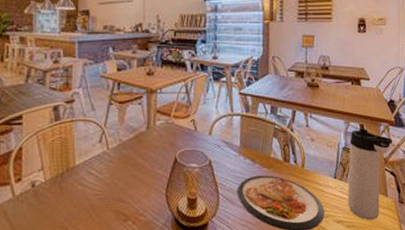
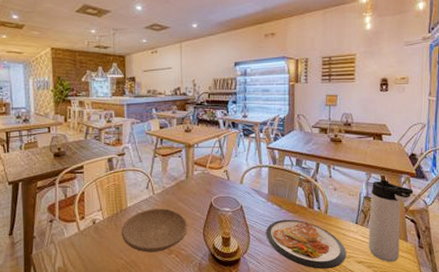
plate: none [66,166,148,220] -> present [121,209,188,252]

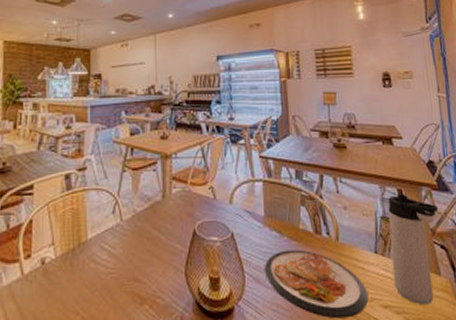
plate: present [121,209,188,252] -> none [78,240,165,303]

